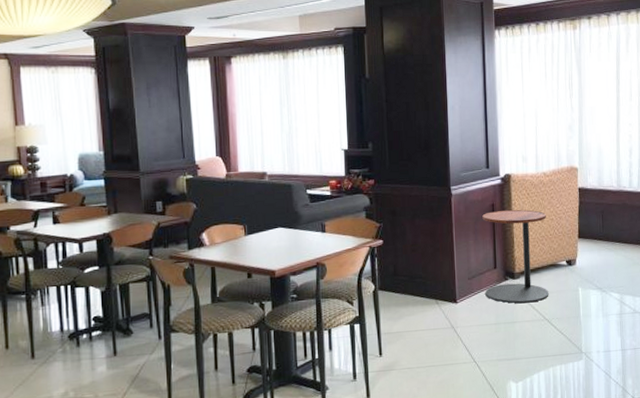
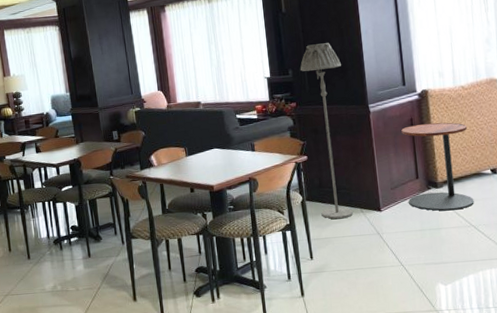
floor lamp: none [381,116,428,312] -> present [300,43,353,220]

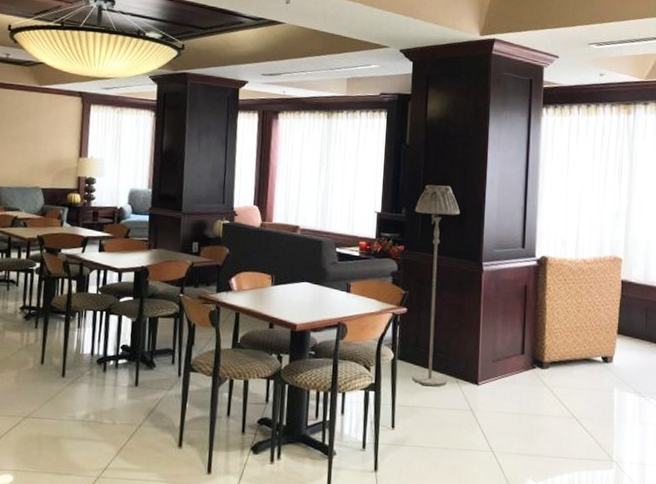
side table: present [401,122,474,211] -> none [510,293,583,397]

